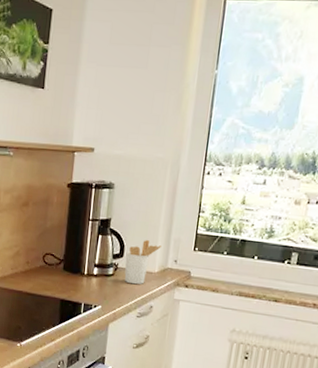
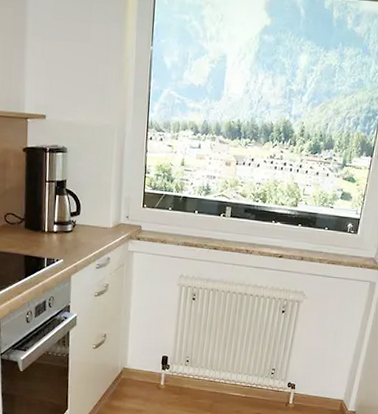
utensil holder: present [124,239,161,285] -> none [82,198,114,239]

